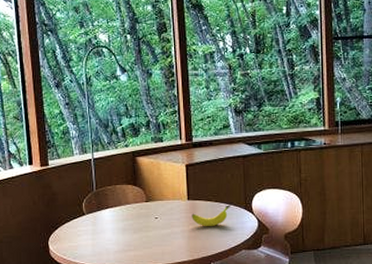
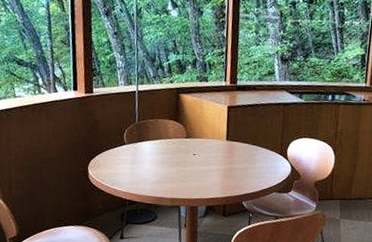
banana: present [192,204,231,227] -> none [228,149,268,168]

